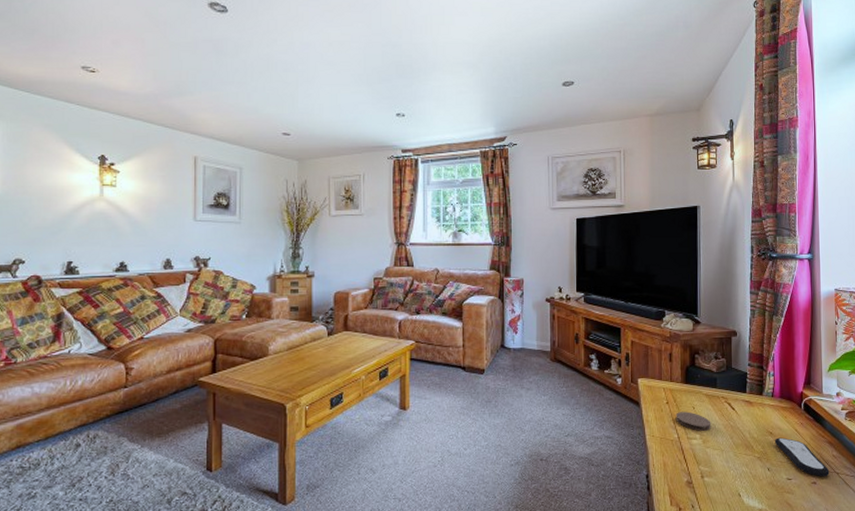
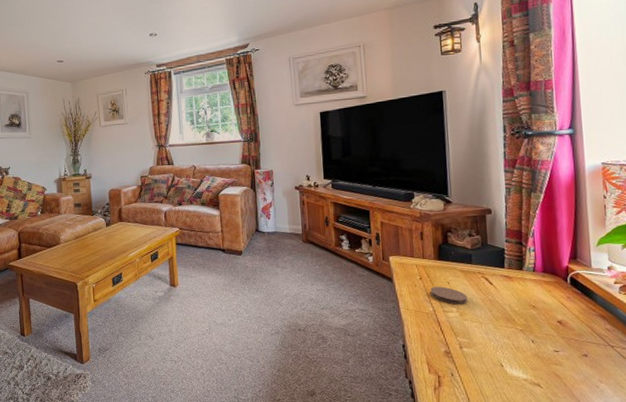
remote control: present [774,437,830,477] -> none [538,311,603,350]

